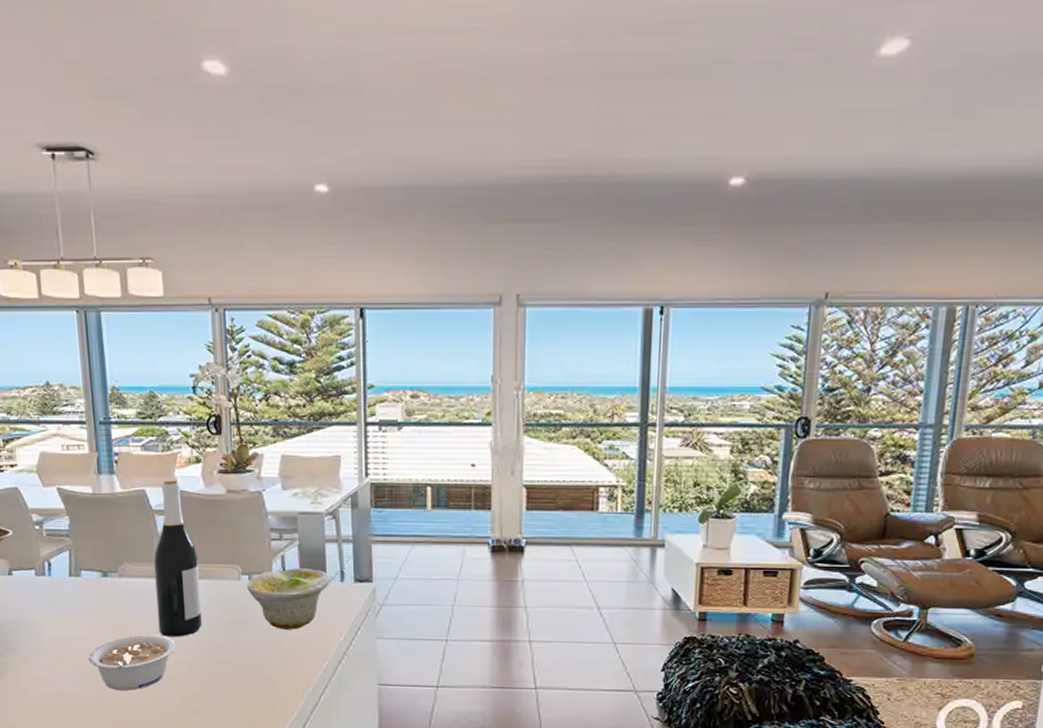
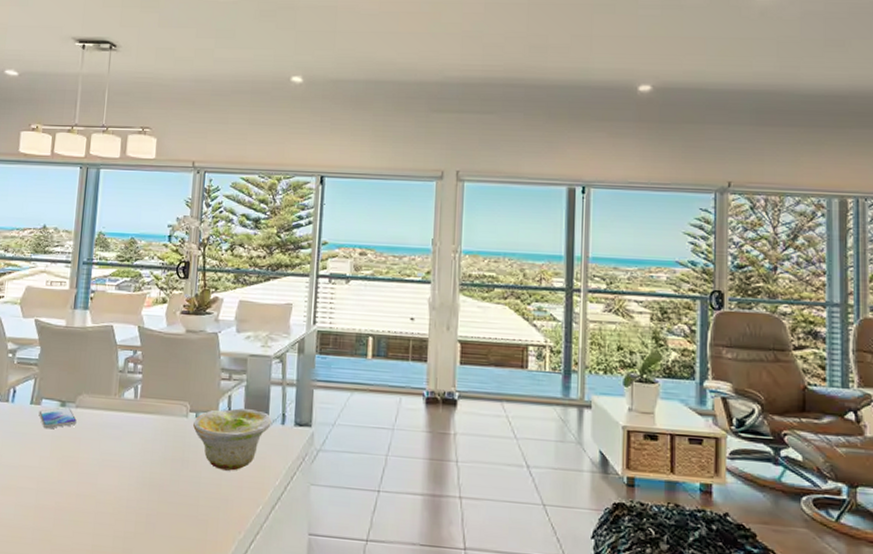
smartphone: none [80,578,124,600] -> present [38,407,78,429]
legume: present [88,635,176,691] -> none [32,467,118,525]
wine bottle: present [153,480,203,637] -> none [104,317,152,472]

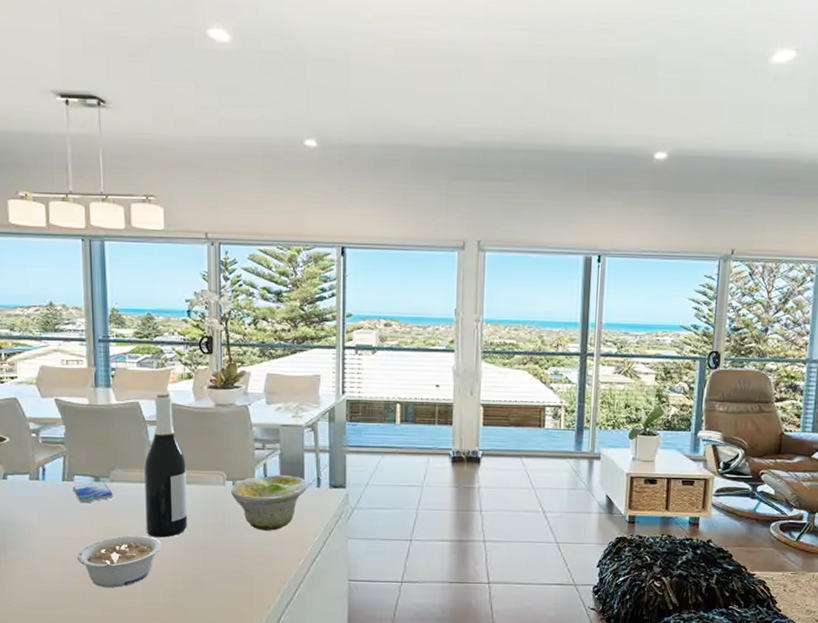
legume: none [32,467,118,525] -> present [77,535,162,587]
wine bottle: none [104,317,152,472] -> present [144,394,188,538]

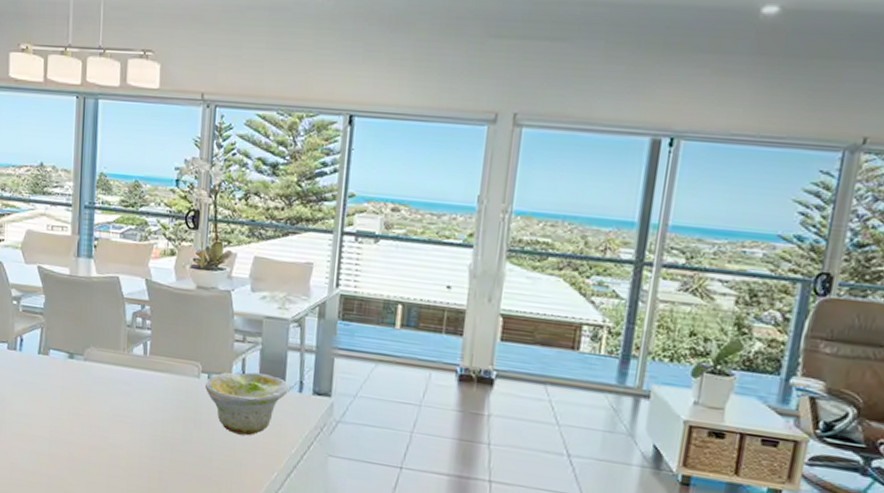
smartphone: present [72,482,114,503] -> none [47,359,87,380]
legume: present [77,535,162,587] -> none [45,420,130,475]
wine bottle: present [144,394,188,538] -> none [115,269,161,428]

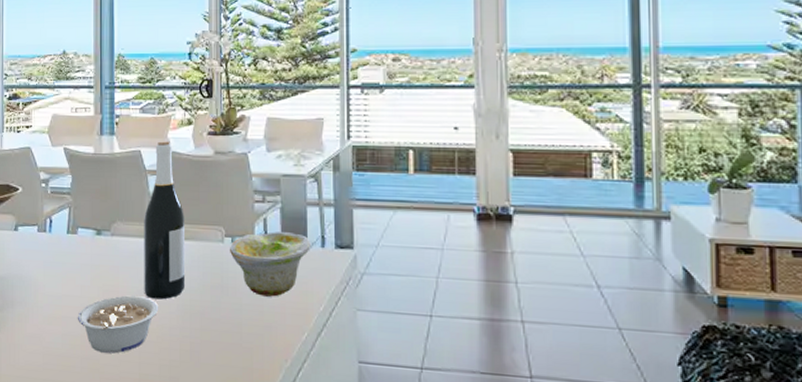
legume: none [45,420,130,475] -> present [77,295,159,354]
wine bottle: none [115,269,161,428] -> present [144,141,186,300]

